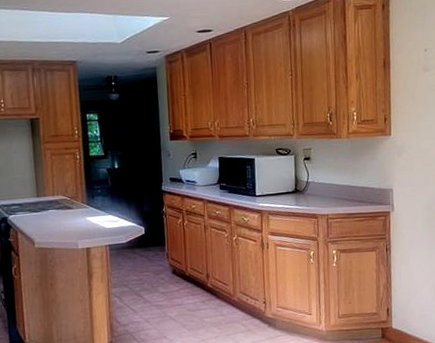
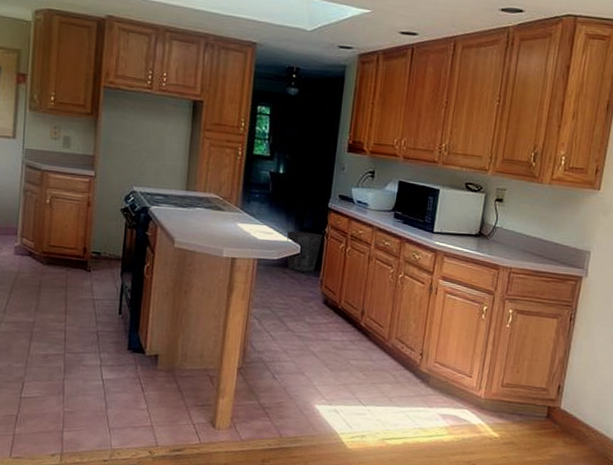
waste bin: none [131,214,162,250] -> present [287,230,323,272]

